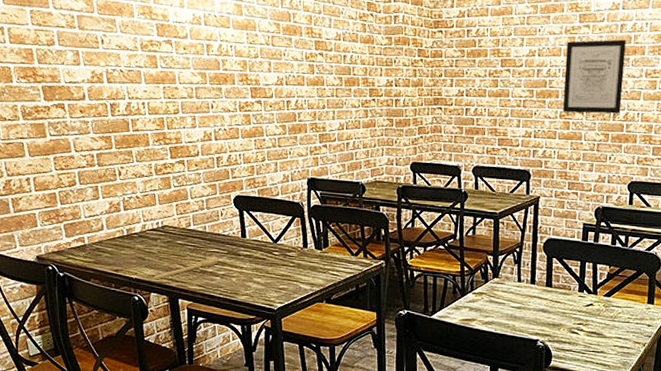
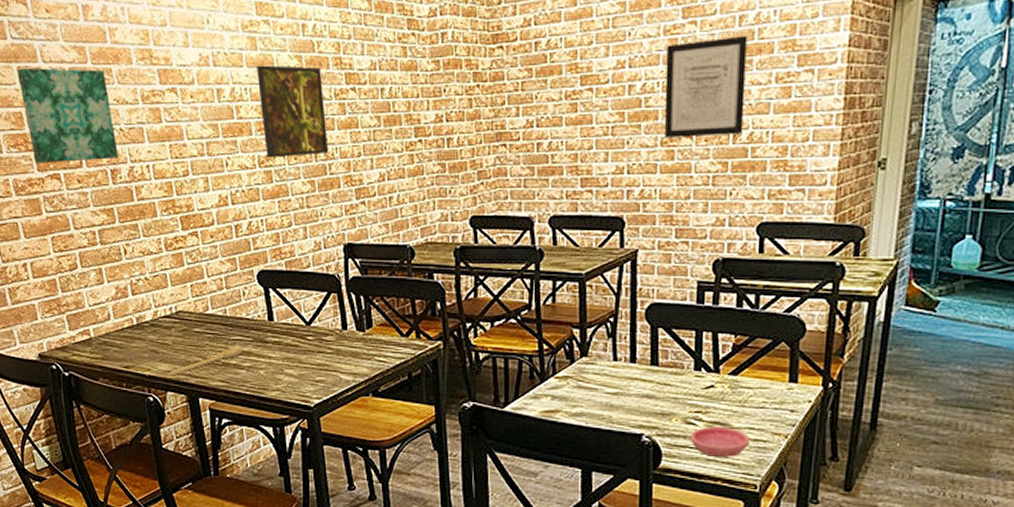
wall art: none [30,11,118,95] -> present [17,67,119,164]
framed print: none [241,28,299,105] -> present [257,65,329,159]
saucer: none [574,336,618,360] -> present [690,427,751,457]

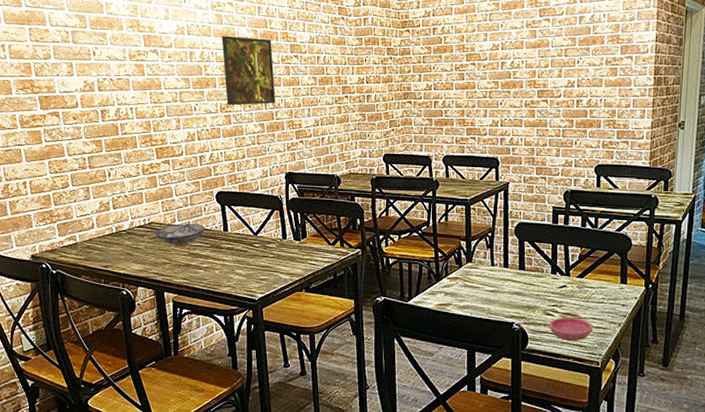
wall art: present [17,67,119,164] -> none [28,29,108,104]
spoon: present [169,347,242,376] -> none [140,252,202,274]
bowl: none [183,312,246,341] -> present [154,223,206,247]
wall art: present [664,35,748,138] -> none [527,30,585,101]

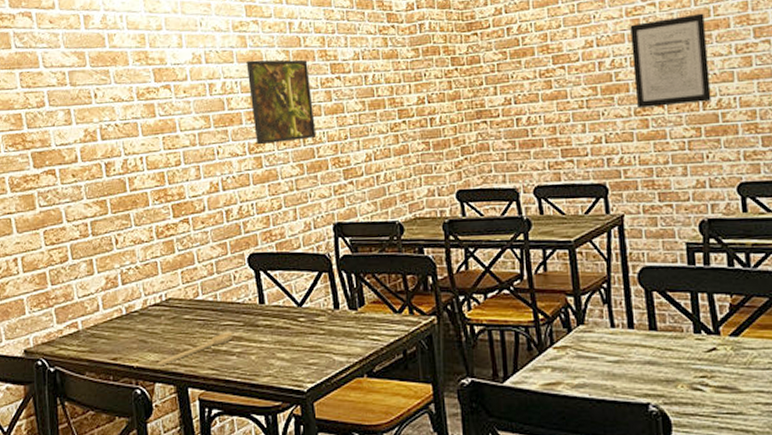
spoon: none [140,252,202,274] -> present [158,333,233,367]
bowl: present [154,223,206,247] -> none [173,297,237,328]
wall art: none [527,30,585,101] -> present [630,13,711,108]
saucer: present [549,317,594,341] -> none [699,392,762,424]

